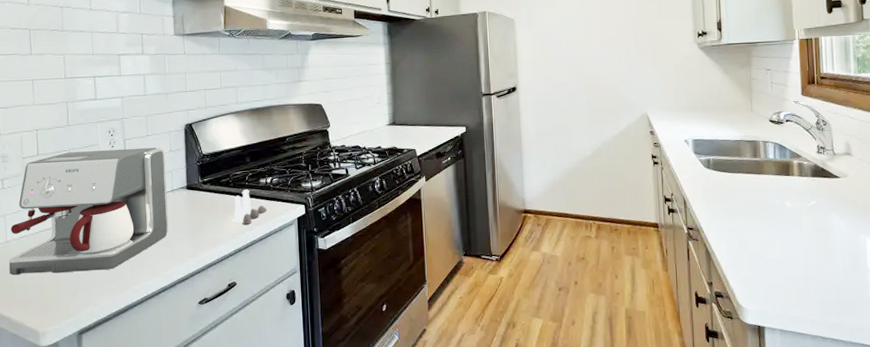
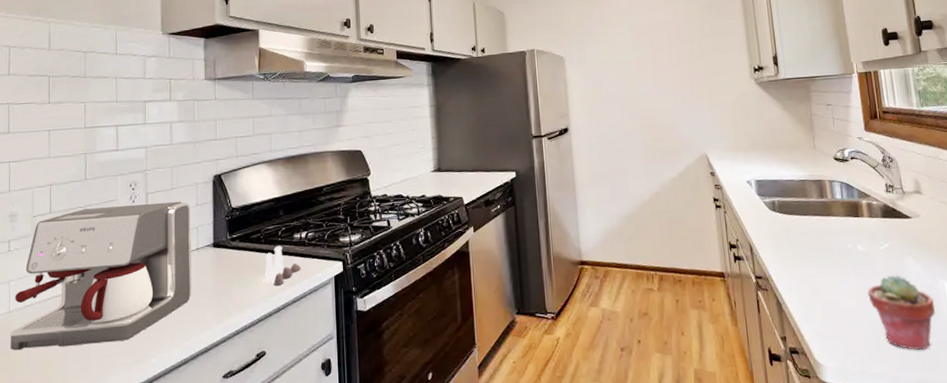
potted succulent: none [792,229,854,298] -> present [867,274,935,351]

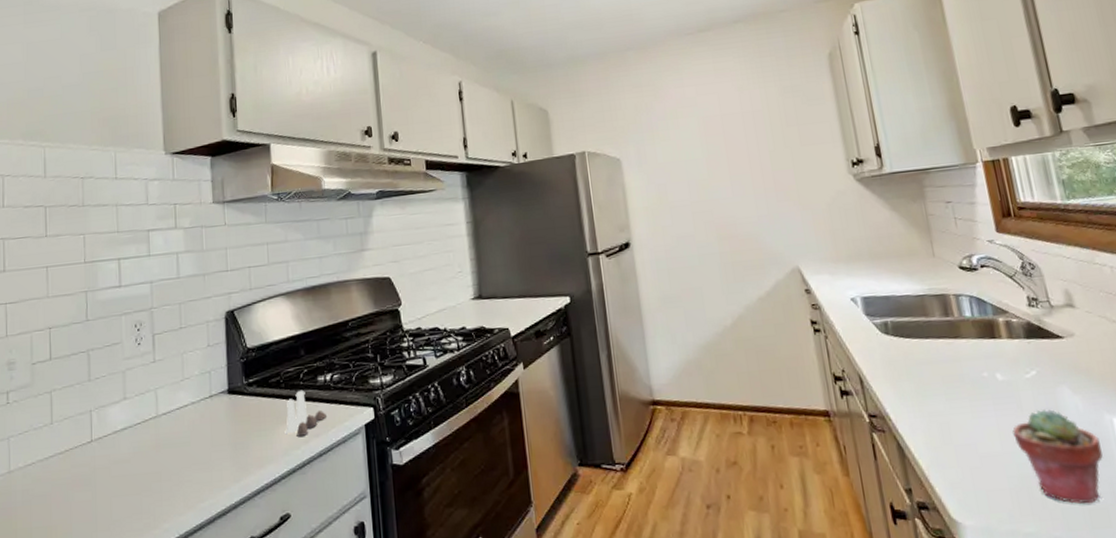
coffee maker: present [10,201,192,351] -> none [11,342,206,516]

